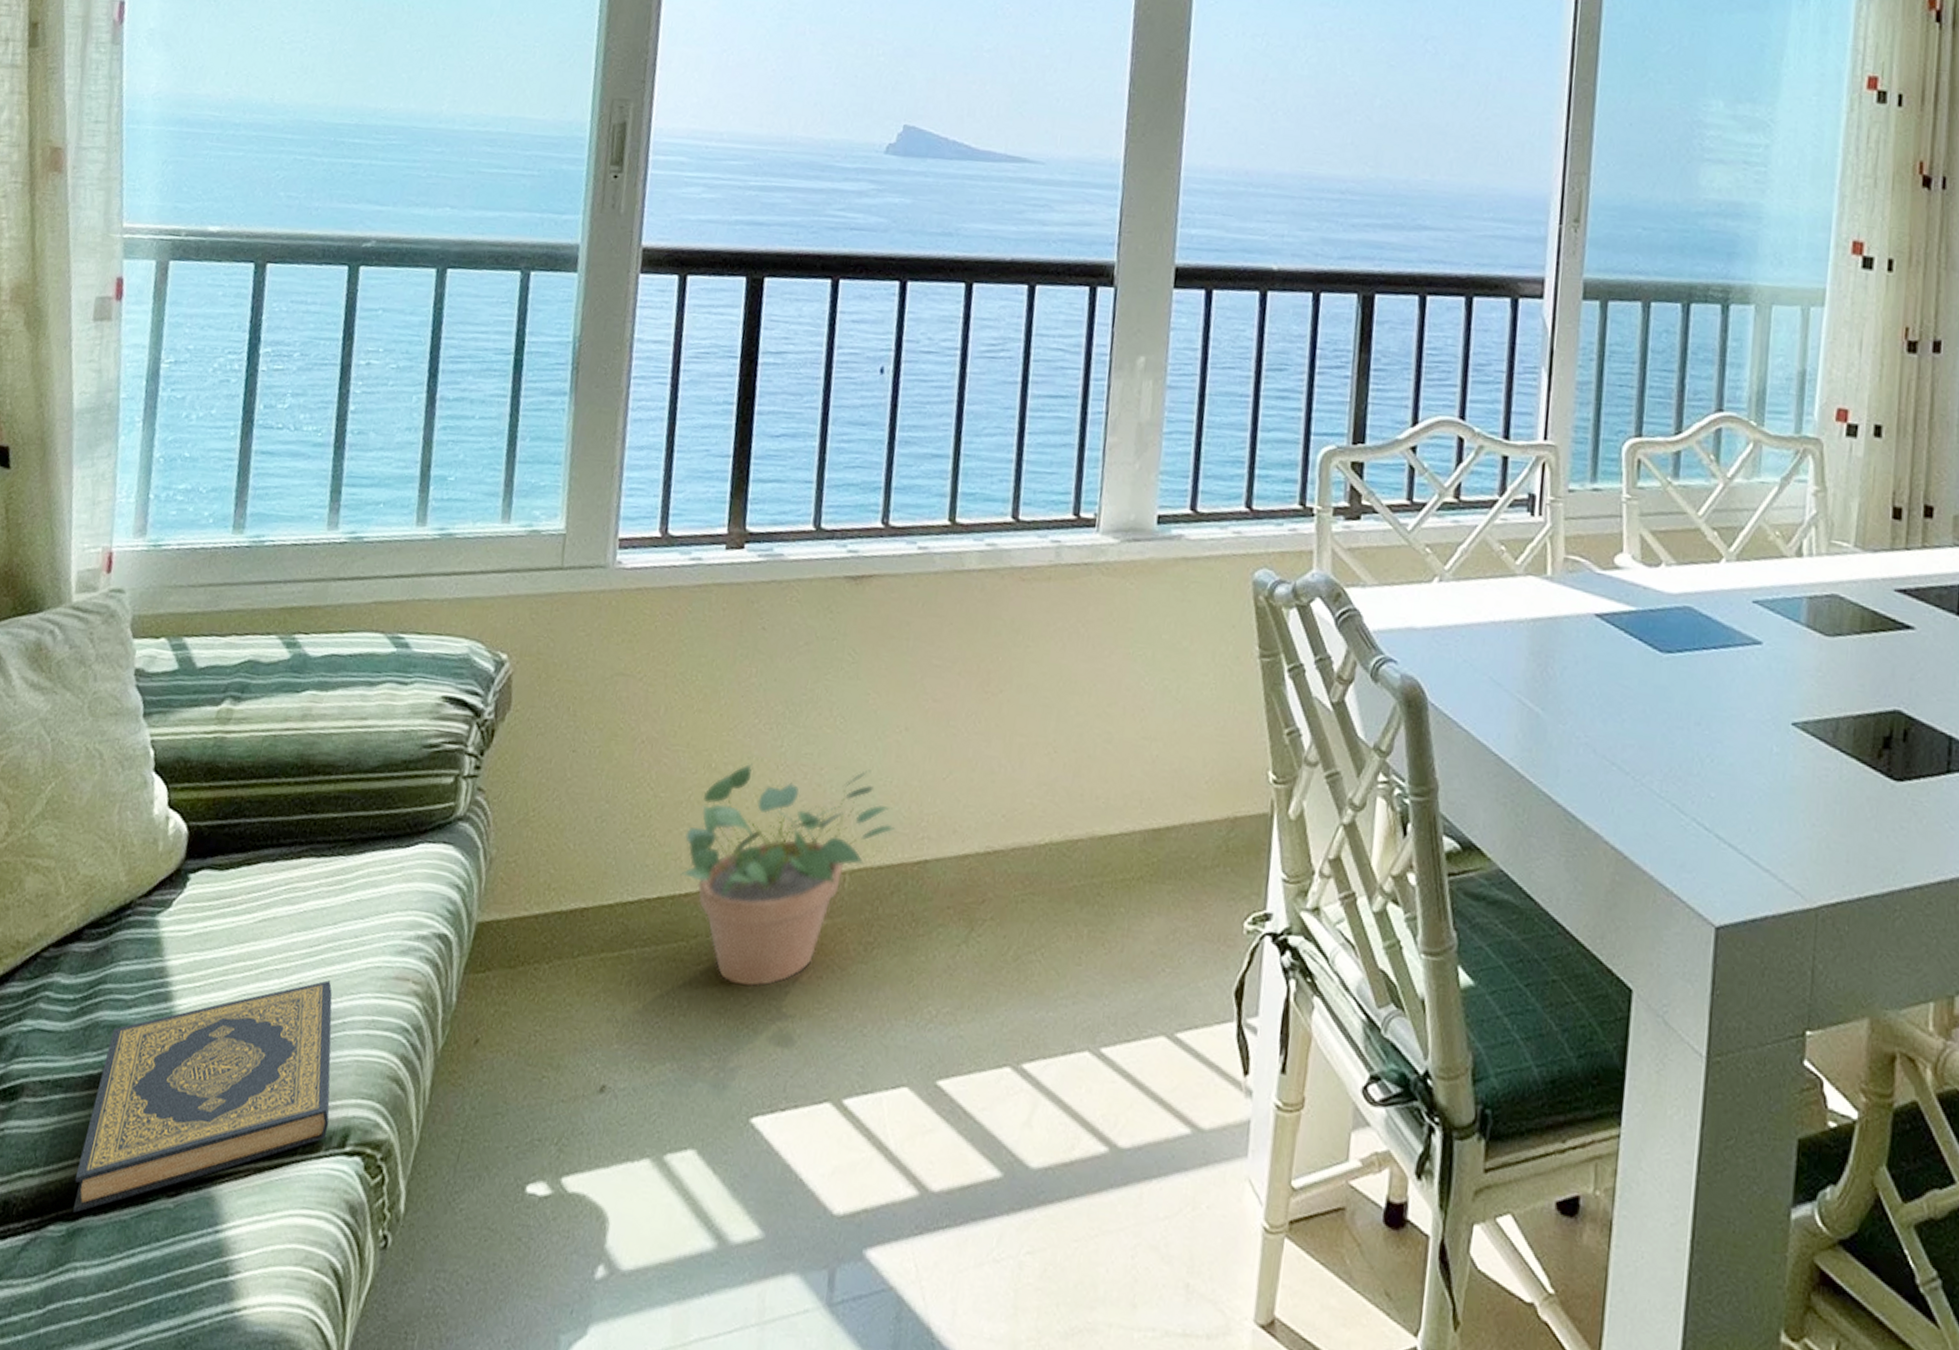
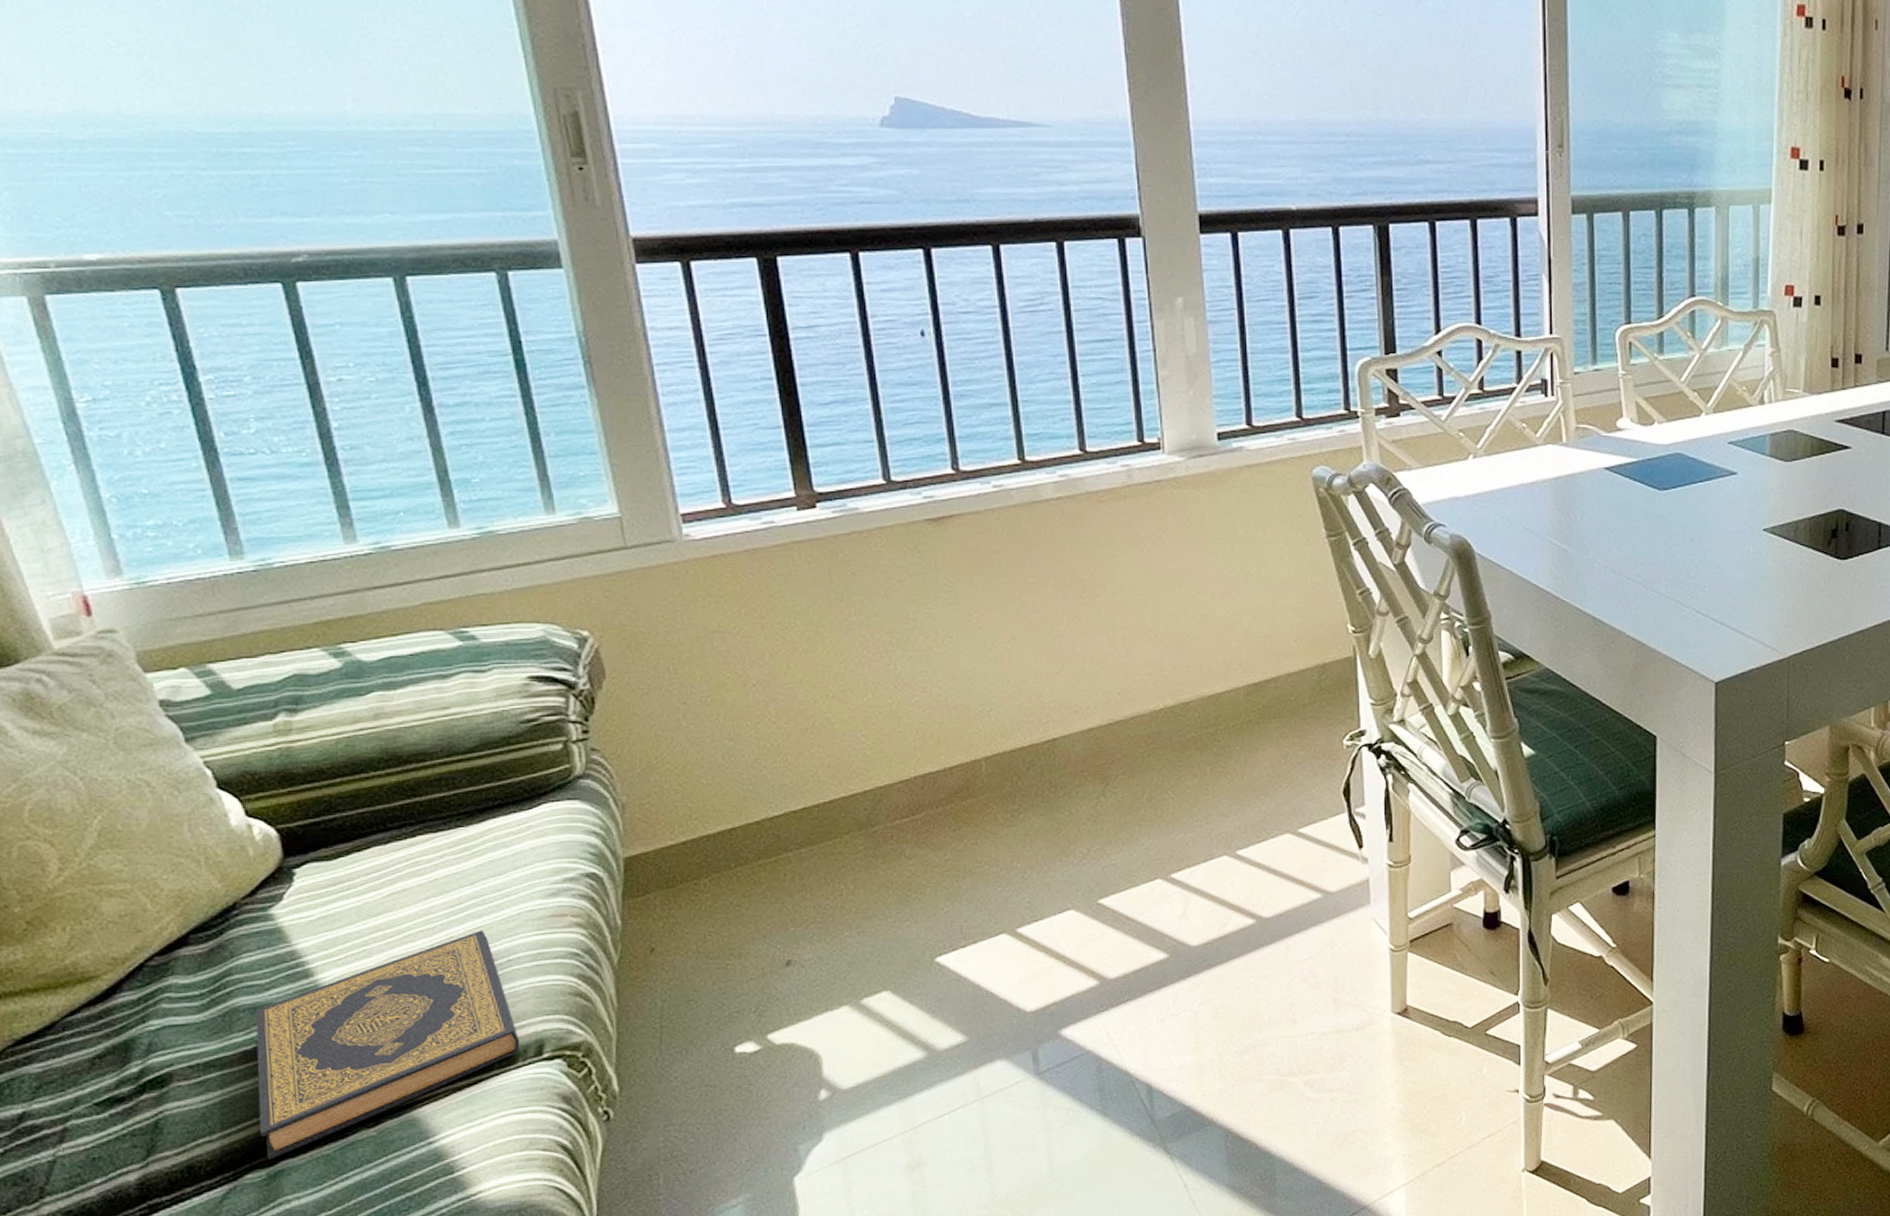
potted plant: present [680,763,896,987] -> none [818,676,1020,862]

